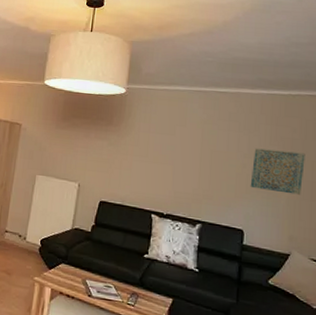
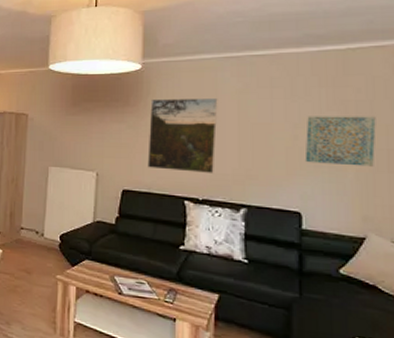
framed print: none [123,121,186,192] -> present [147,98,218,174]

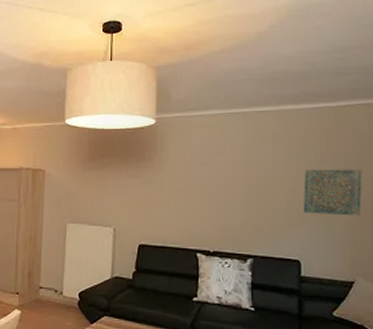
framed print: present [147,98,218,174] -> none [162,153,227,227]

